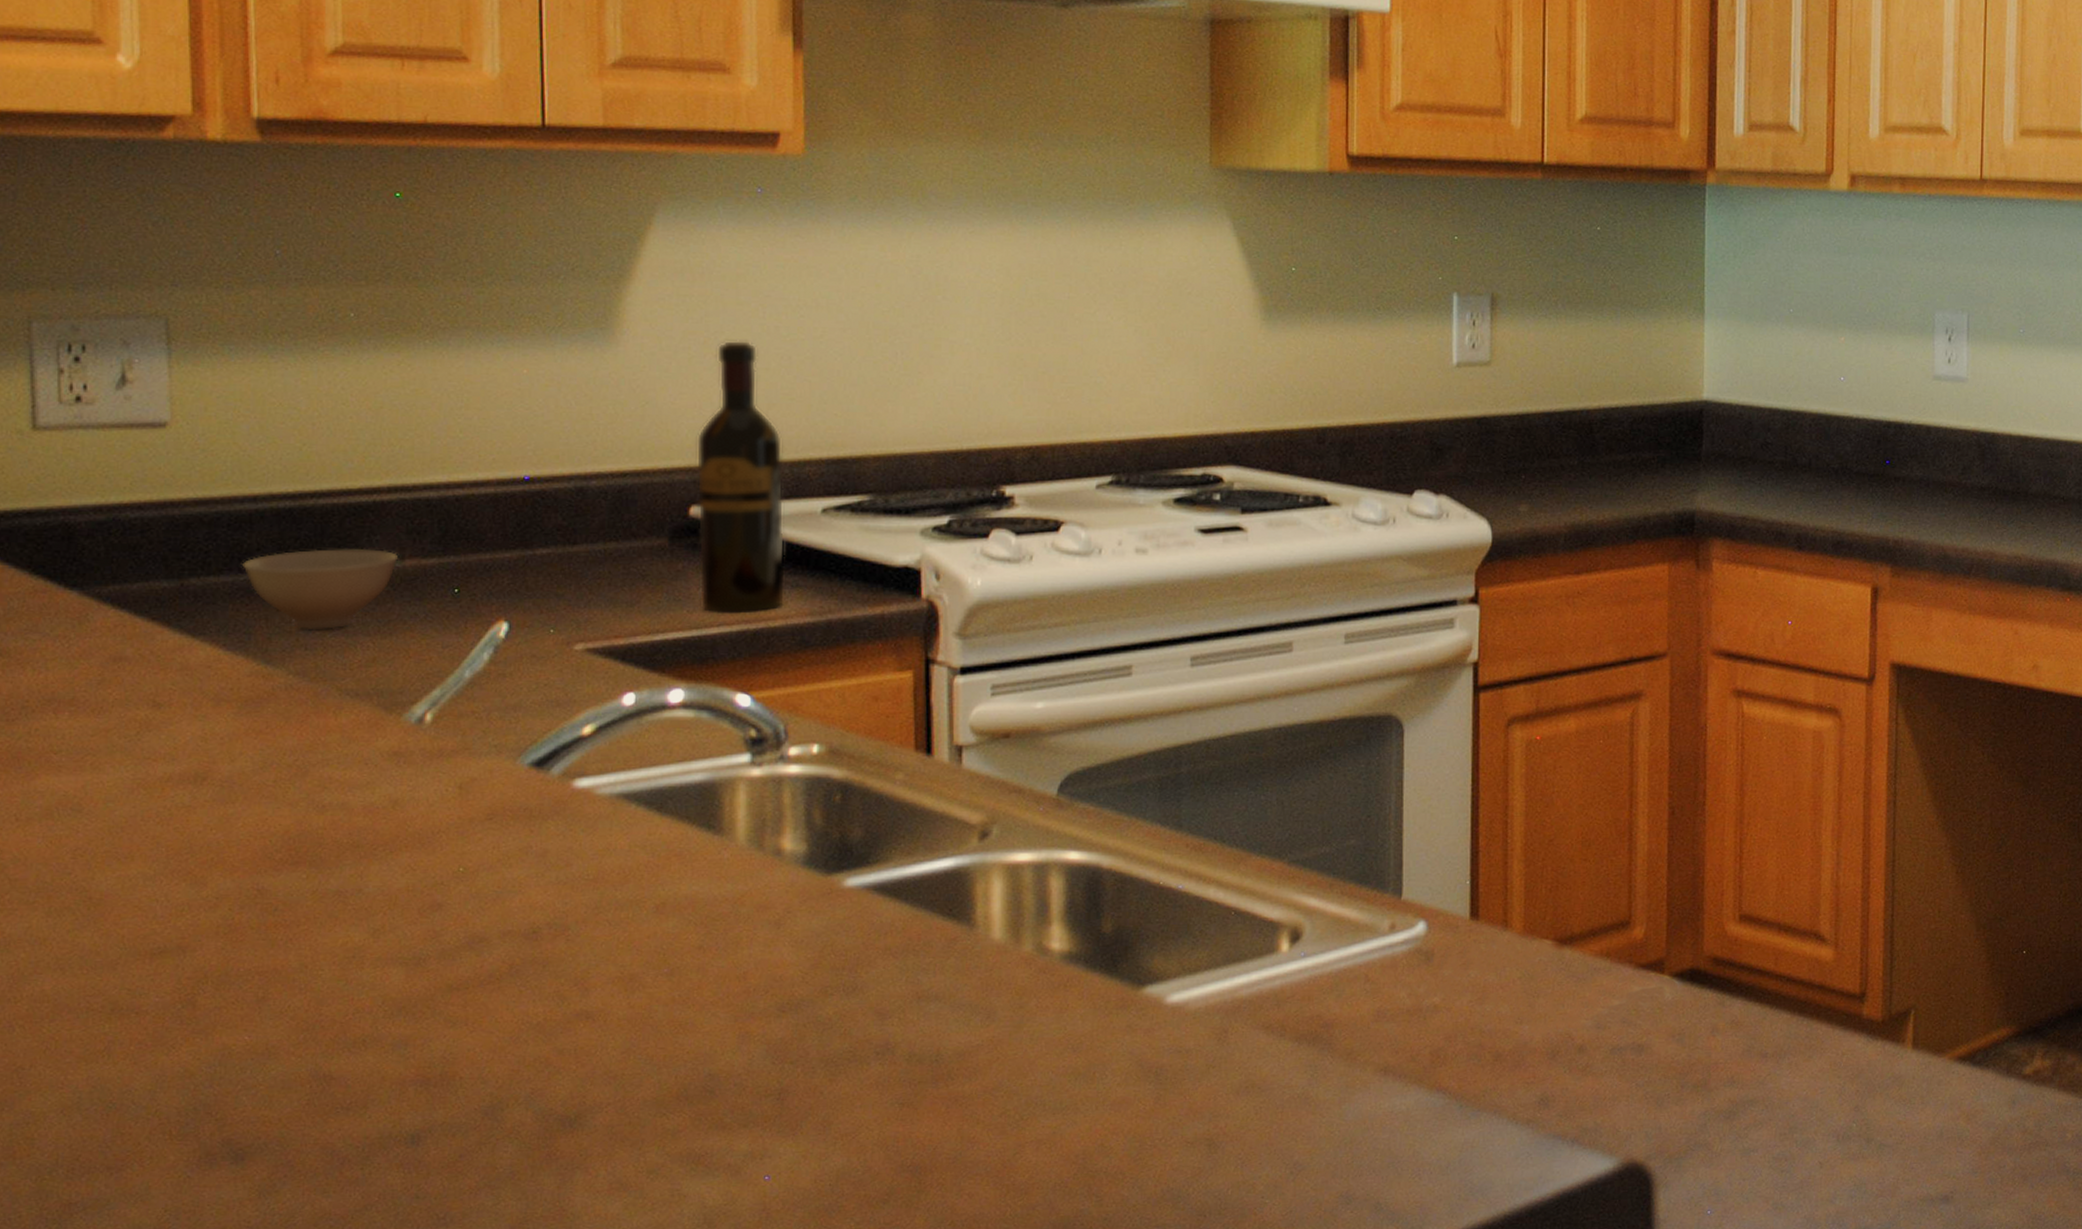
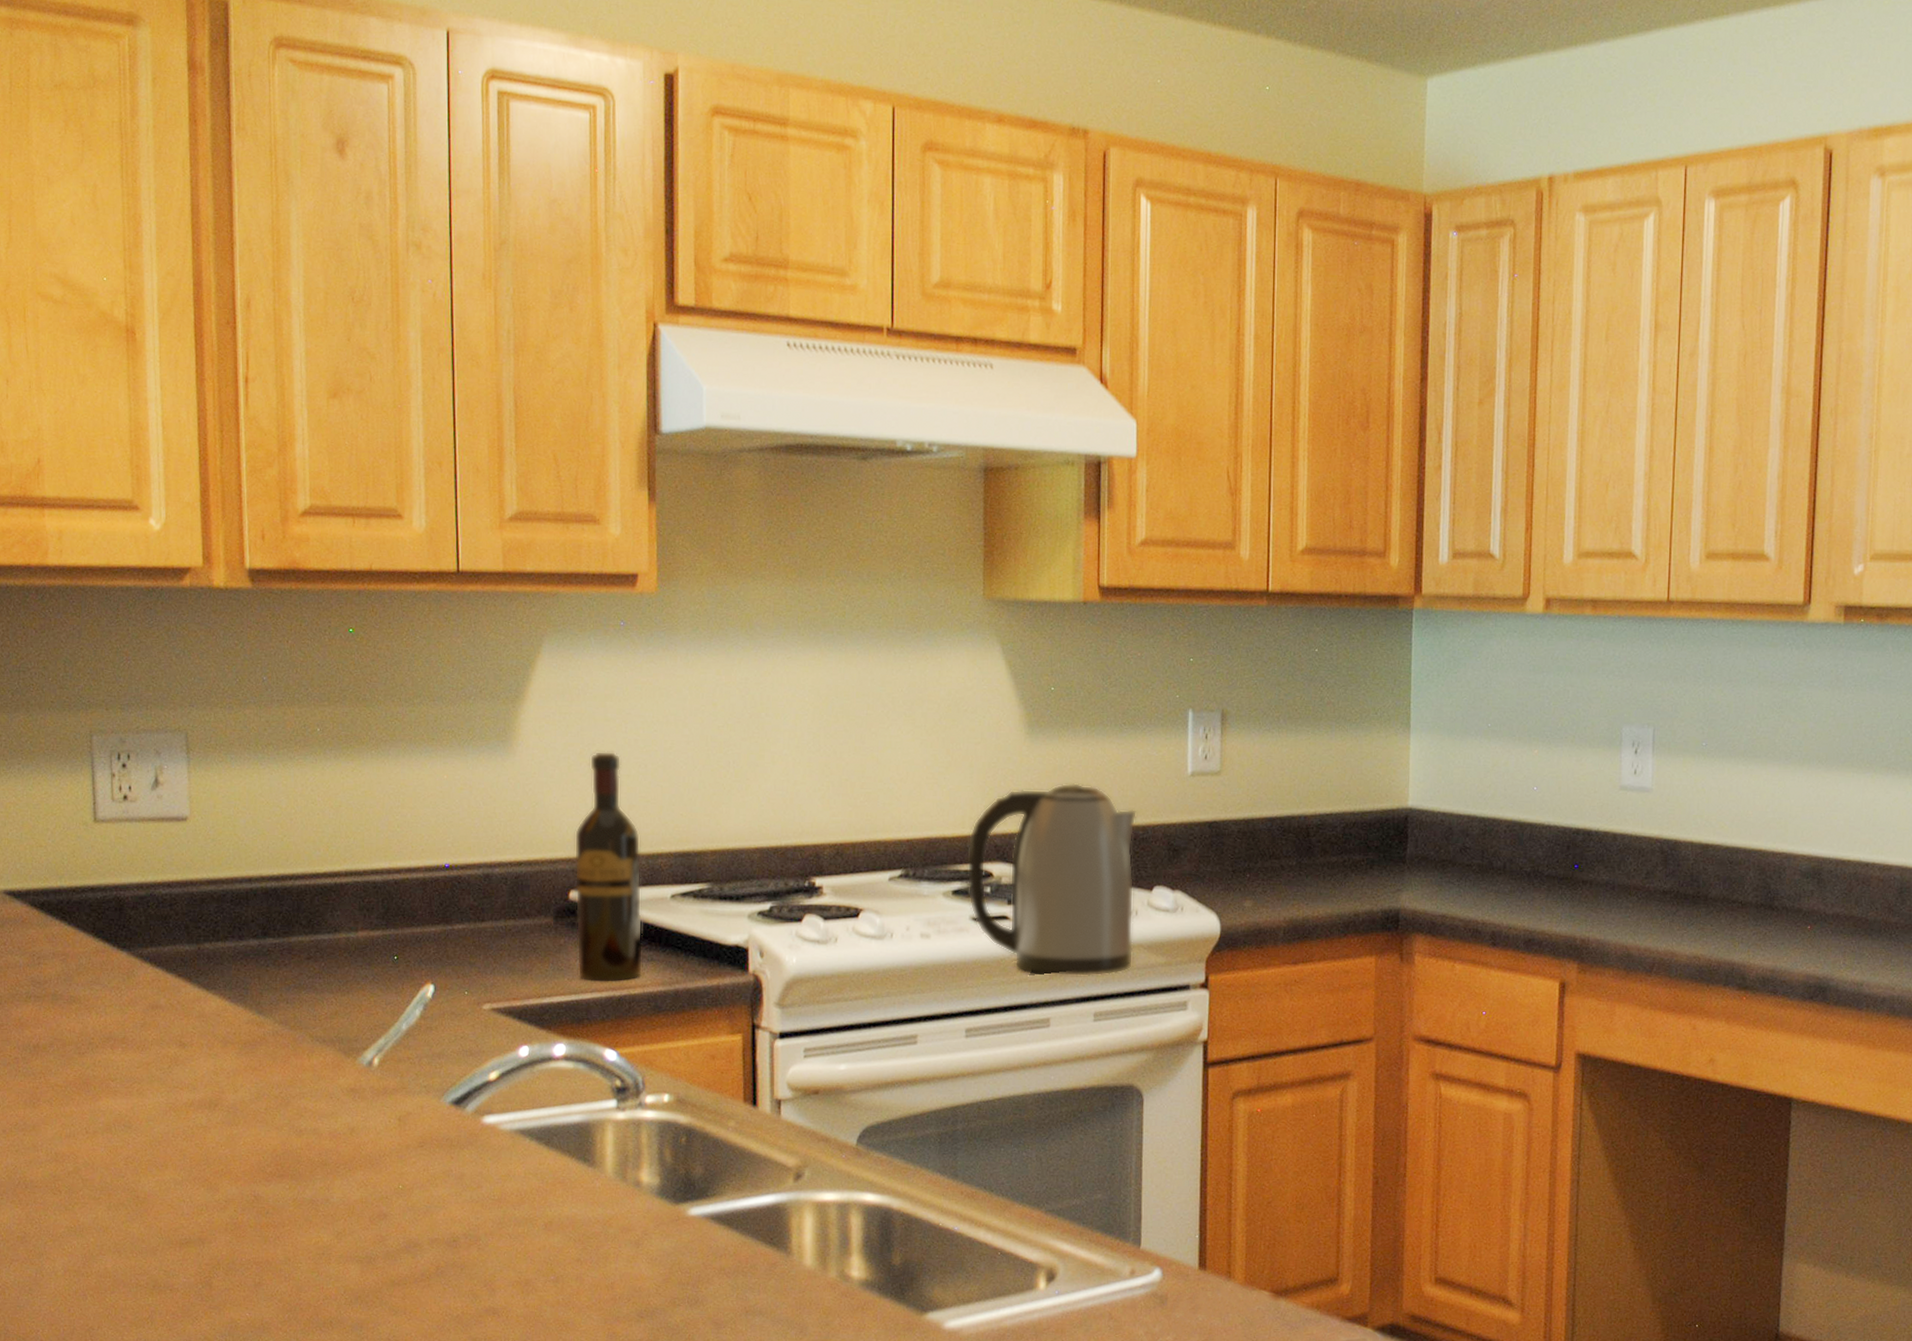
bowl: present [241,549,399,631] -> none [240,921,354,988]
kettle: none [1191,374,1395,594] -> present [967,782,1138,977]

